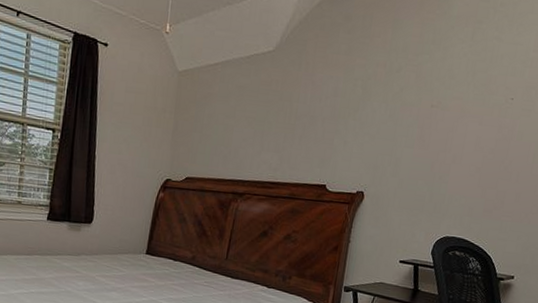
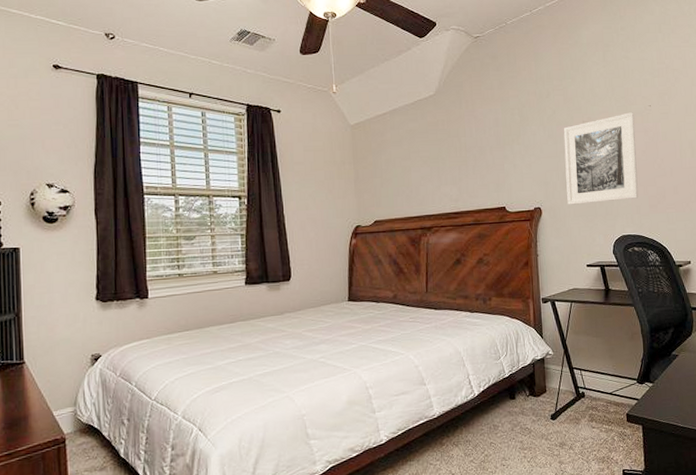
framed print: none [394,102,492,200] -> present [563,112,639,205]

